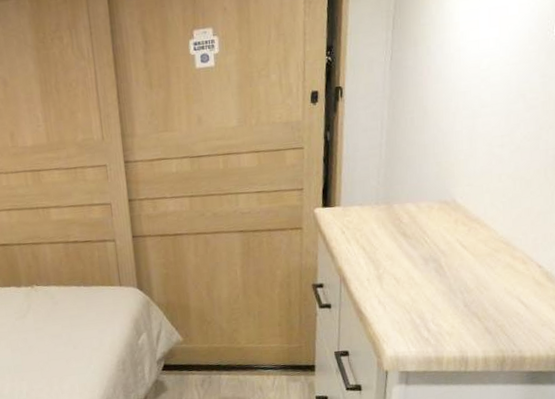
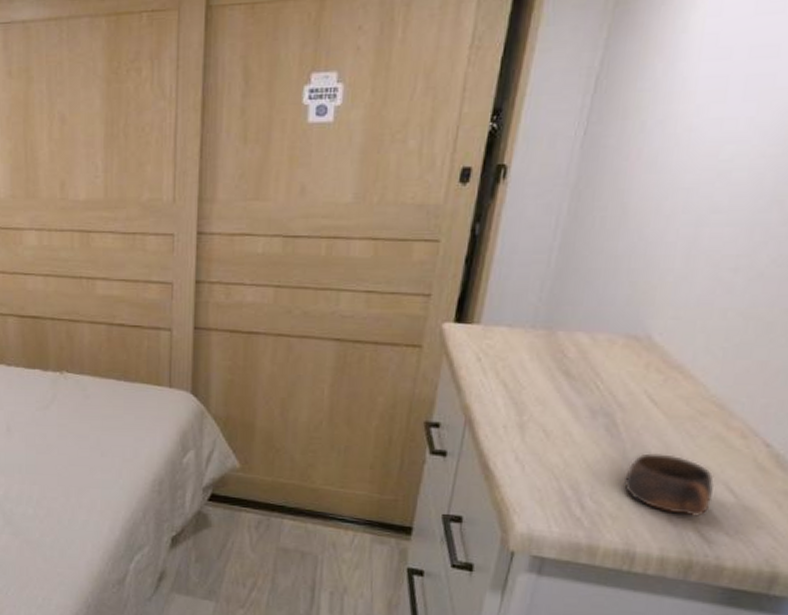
cup: none [453,283,511,325] -> present [624,453,714,517]

